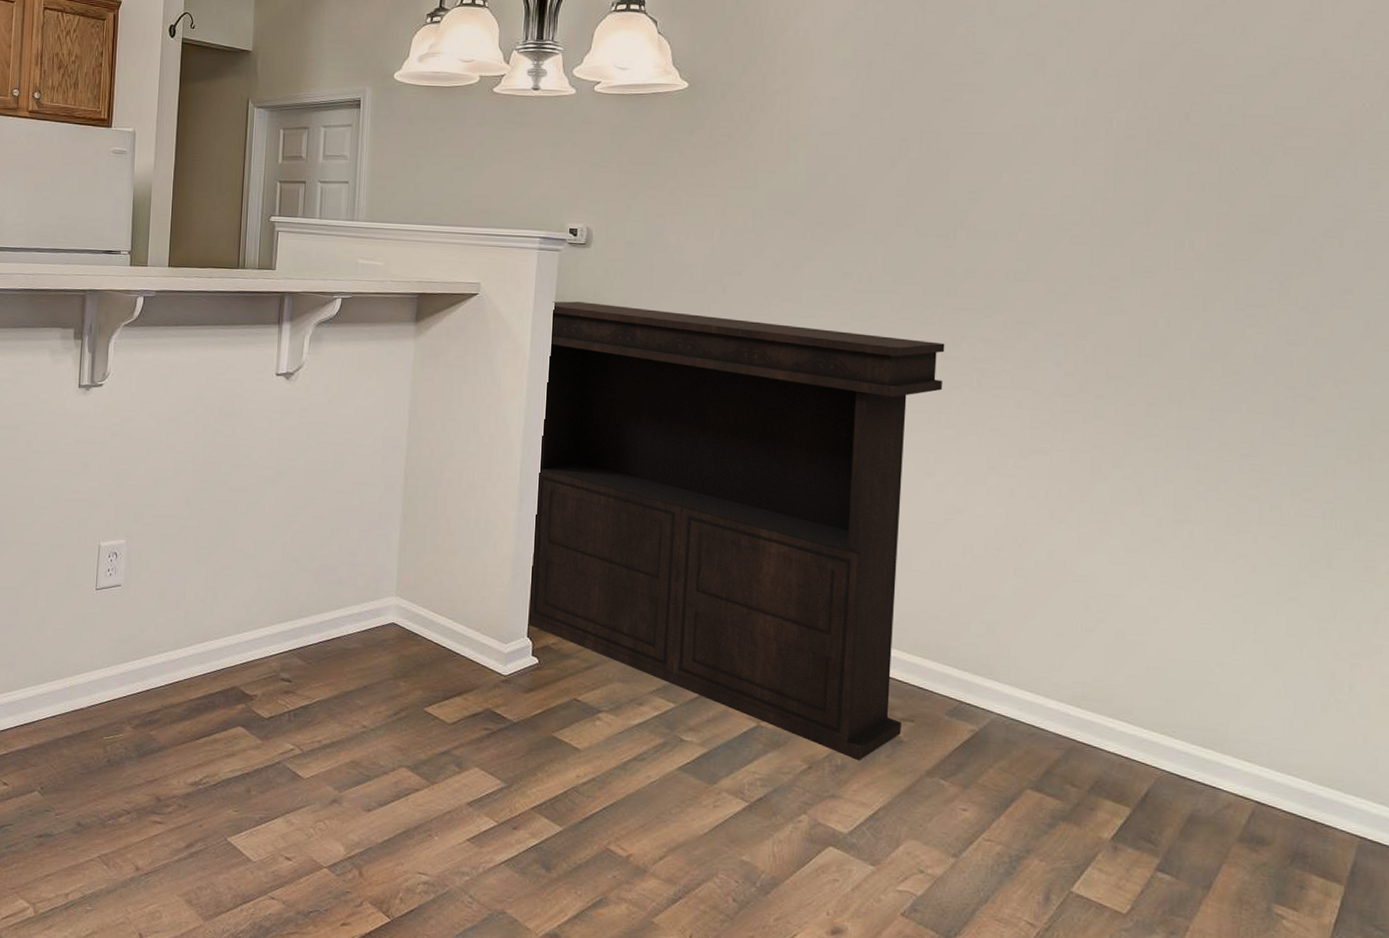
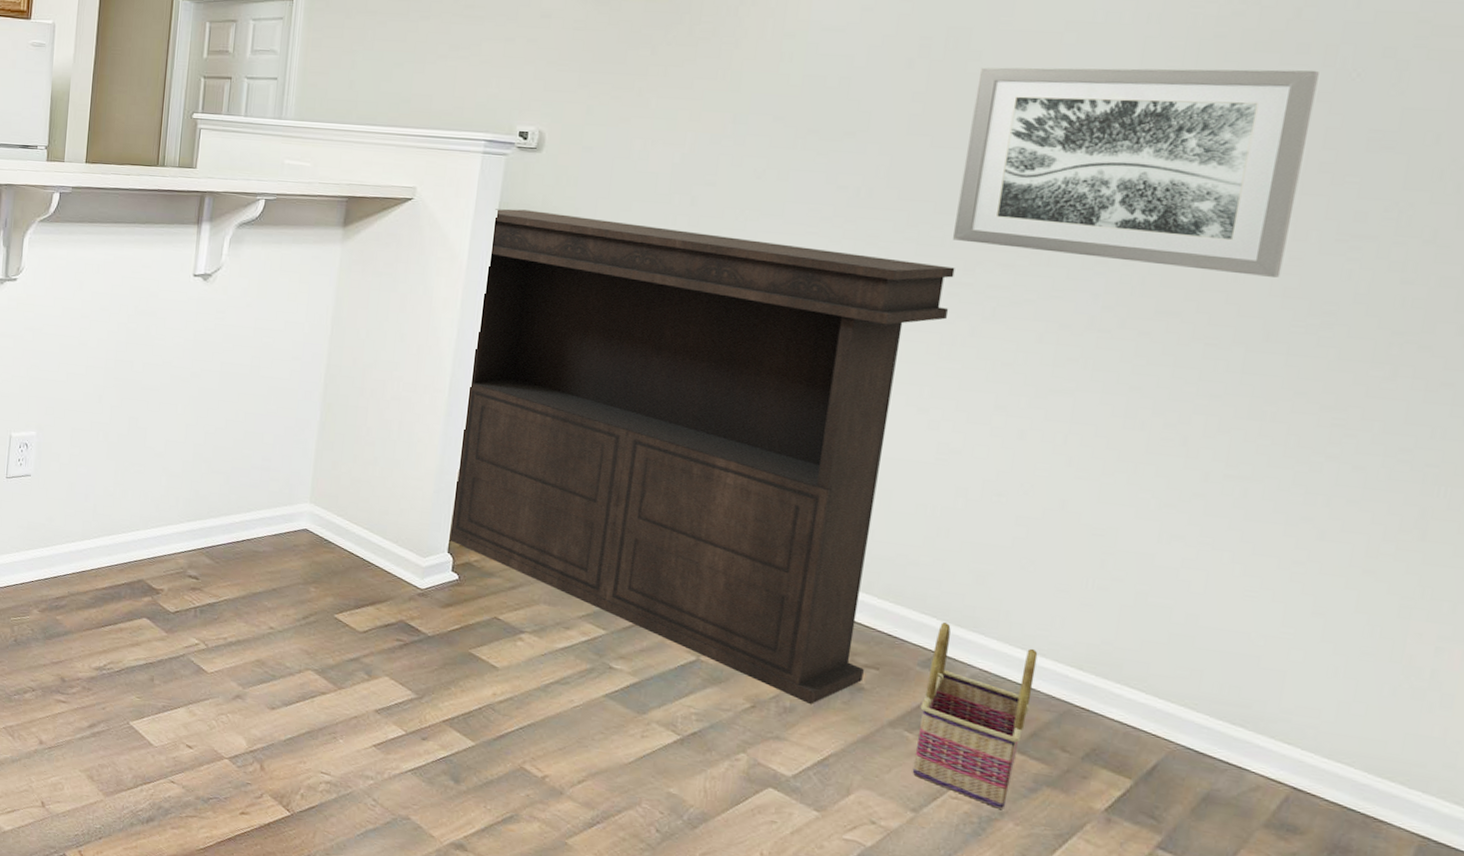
wall art: none [941,165,1207,343] -> present [953,67,1319,277]
basket: none [950,672,1044,847] -> present [912,622,1038,809]

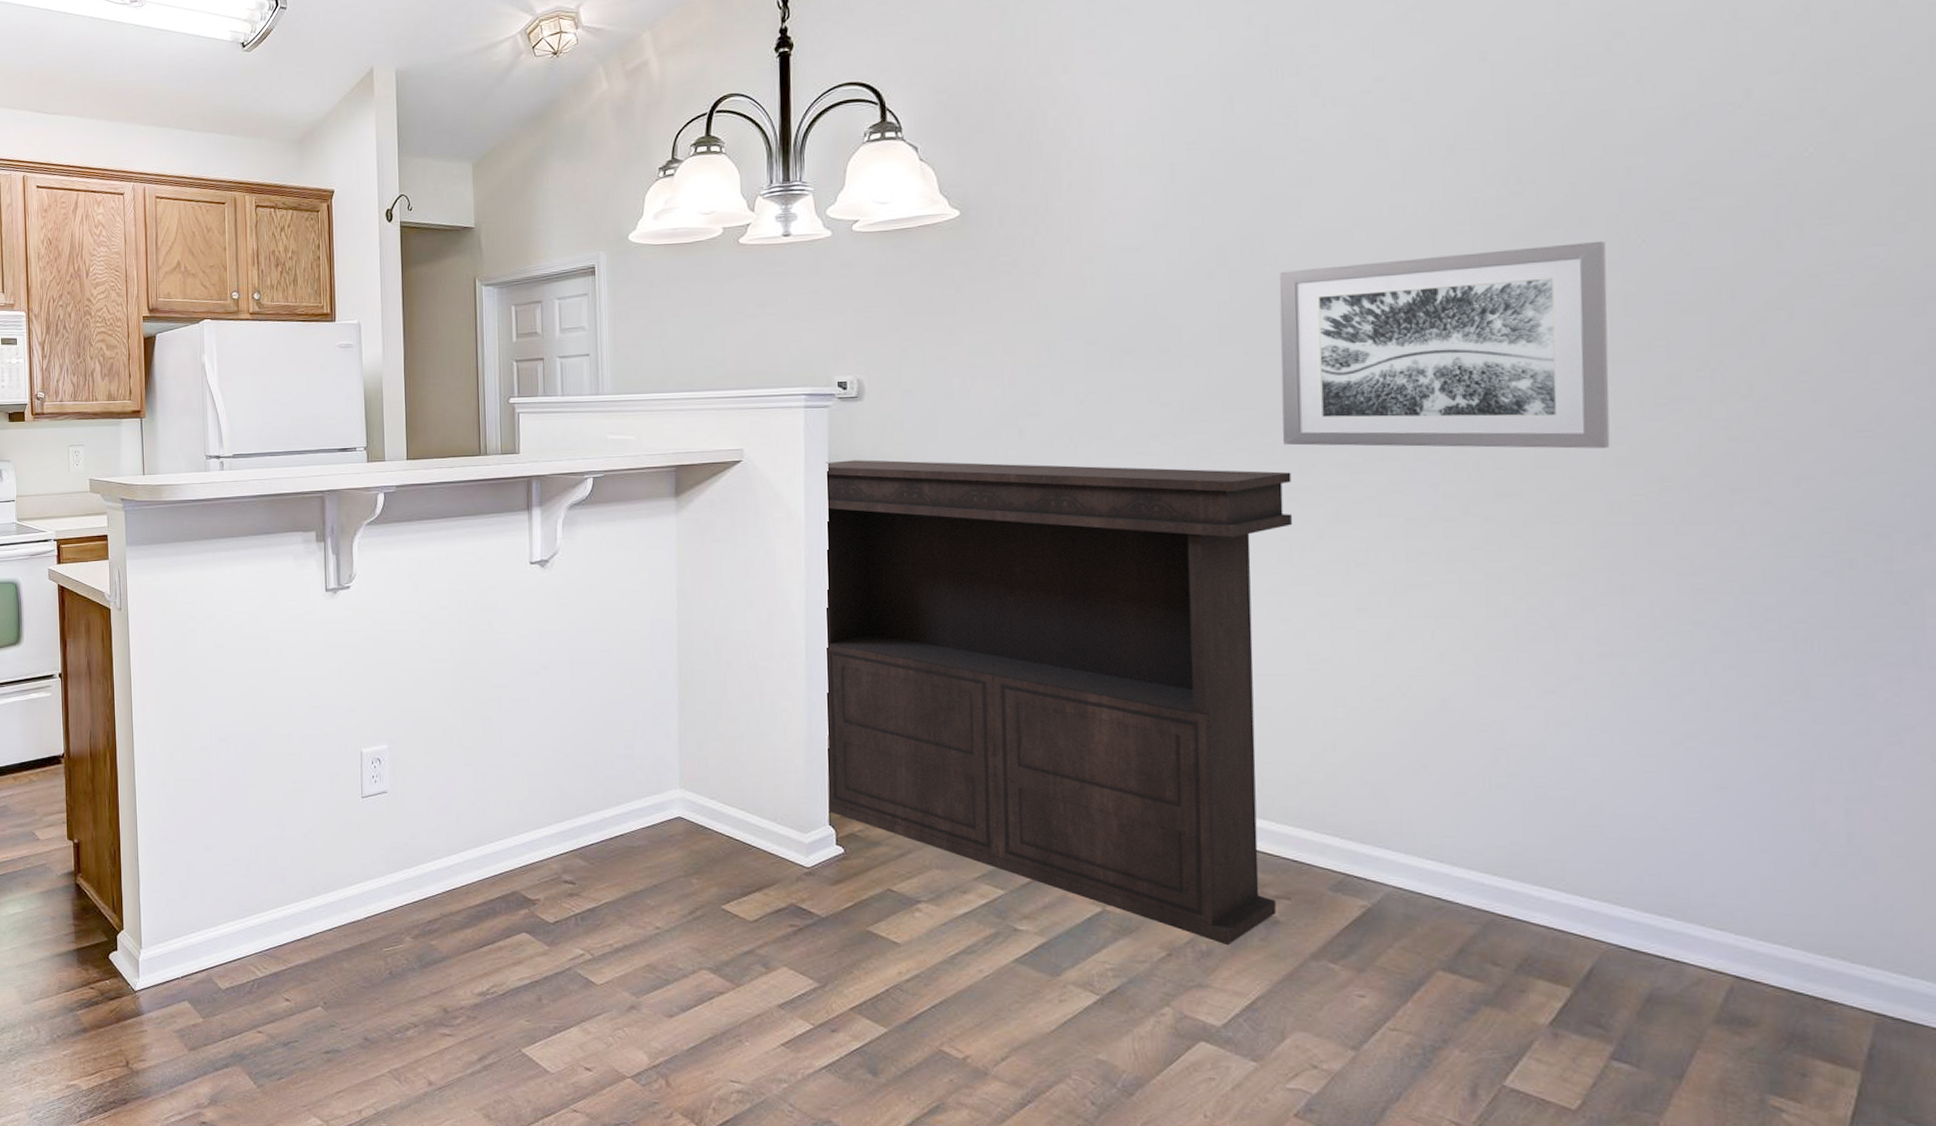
basket: present [912,622,1038,809] -> none [1340,841,1452,1036]

